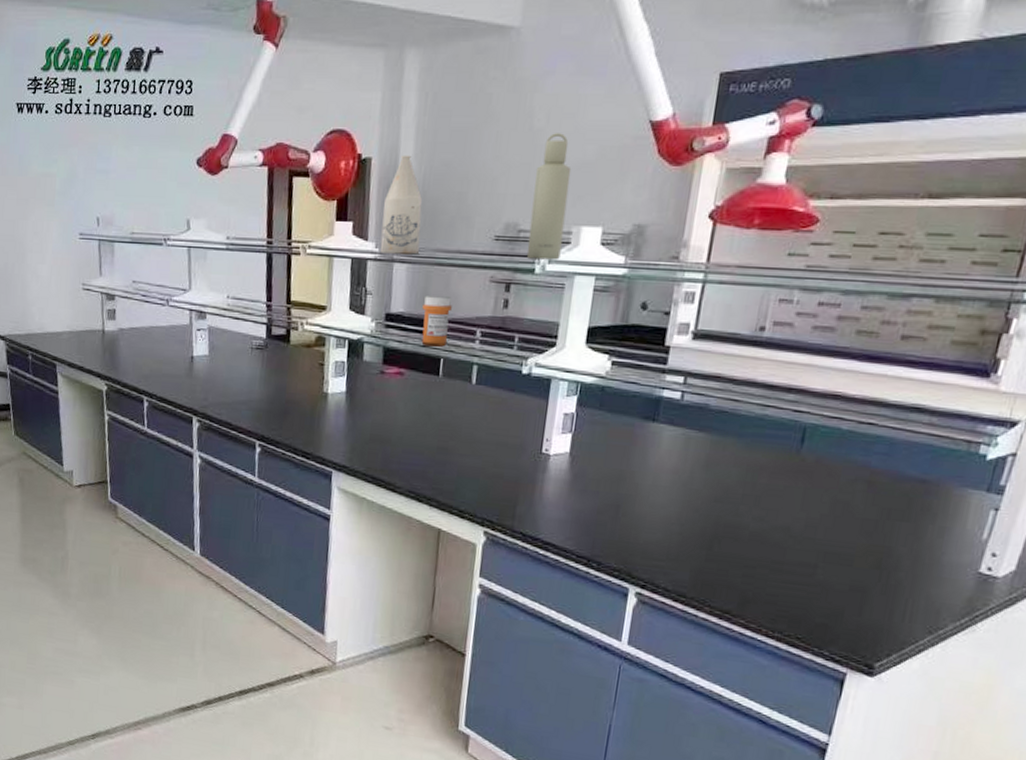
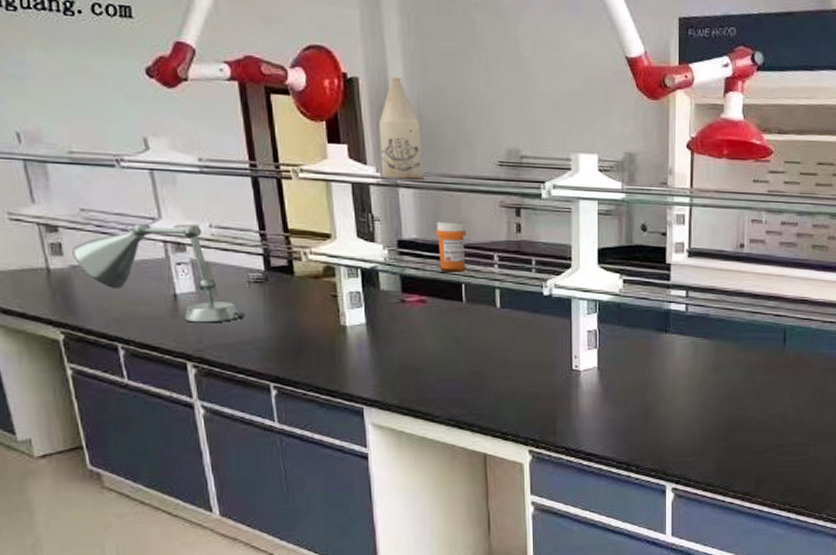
desk lamp: none [122,293,245,384] -> present [72,223,245,323]
bottle: present [526,133,572,260] -> none [529,63,563,186]

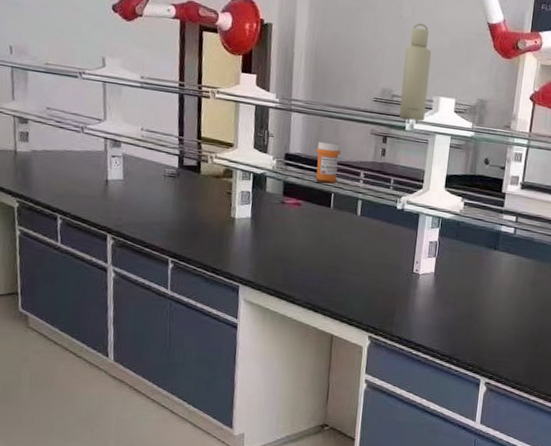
desk lamp: present [72,223,245,323] -> none [35,122,158,206]
decorative bottle: present [378,76,423,180] -> none [280,24,316,107]
bottle: none [529,63,563,186] -> present [399,23,432,121]

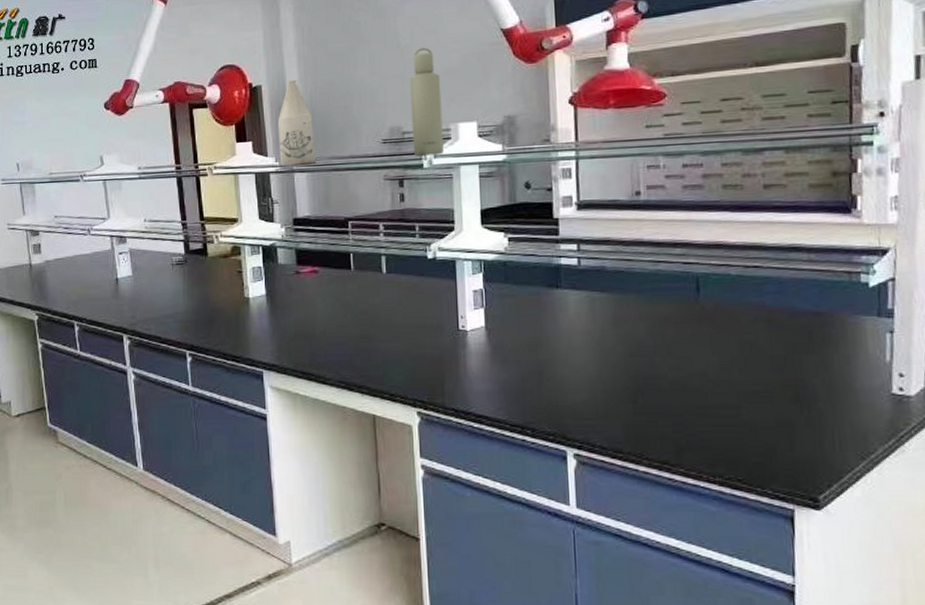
decorative bottle: none [280,24,316,107] -> present [277,79,315,166]
medicine bottle: present [315,141,341,185] -> none [326,196,353,245]

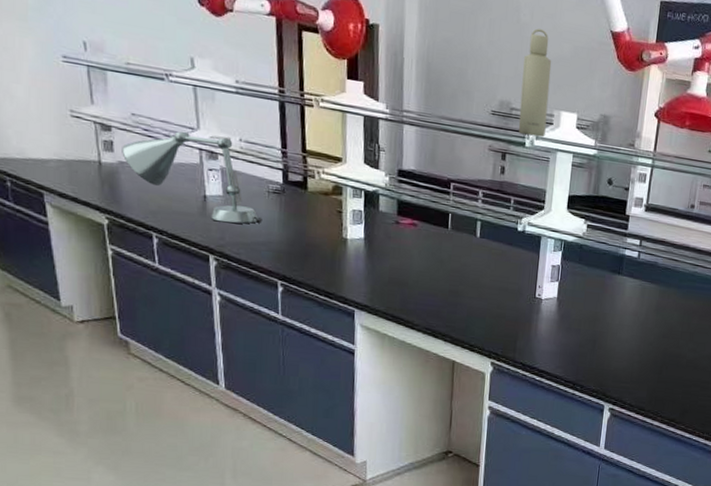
desk lamp: none [47,219,169,301] -> present [122,131,263,224]
decorative bottle: present [277,79,315,166] -> none [390,26,428,119]

